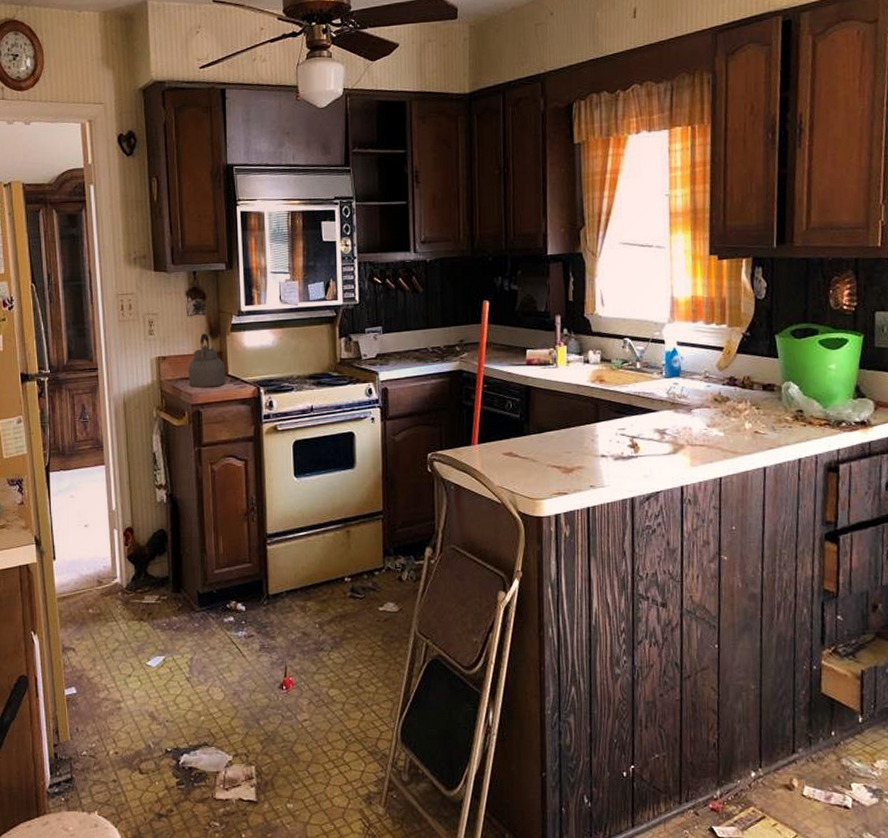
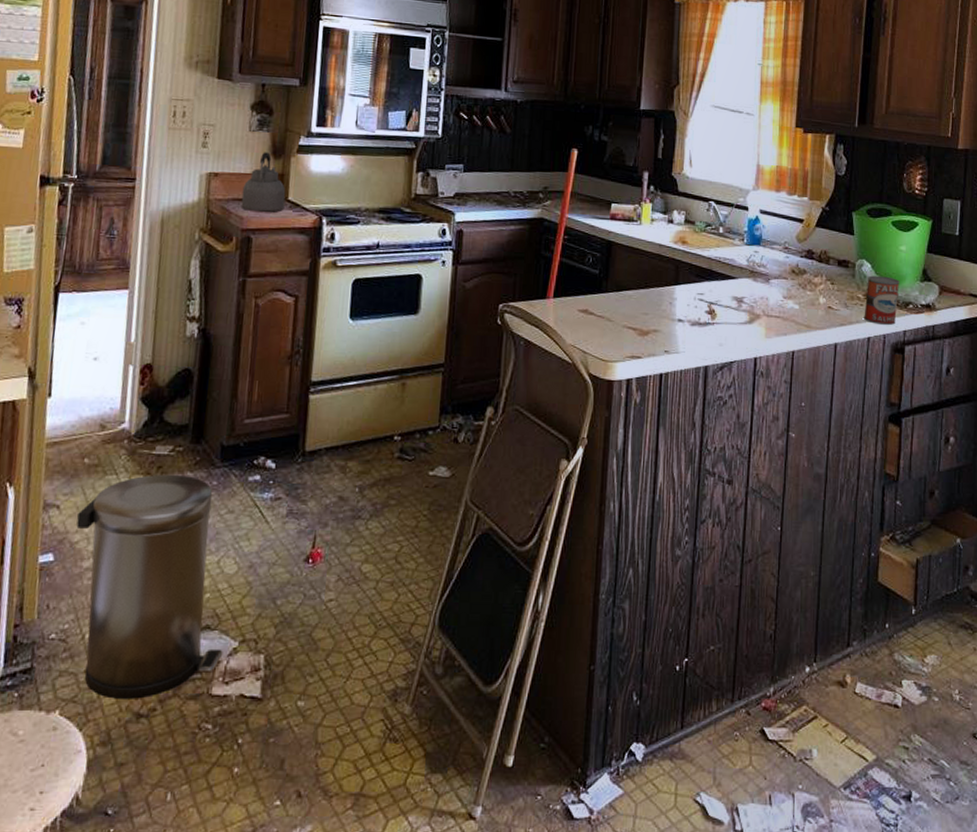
pedal bin: none [90,619,221,802] -> present [76,474,223,699]
can: none [793,396,830,446] -> present [864,275,899,326]

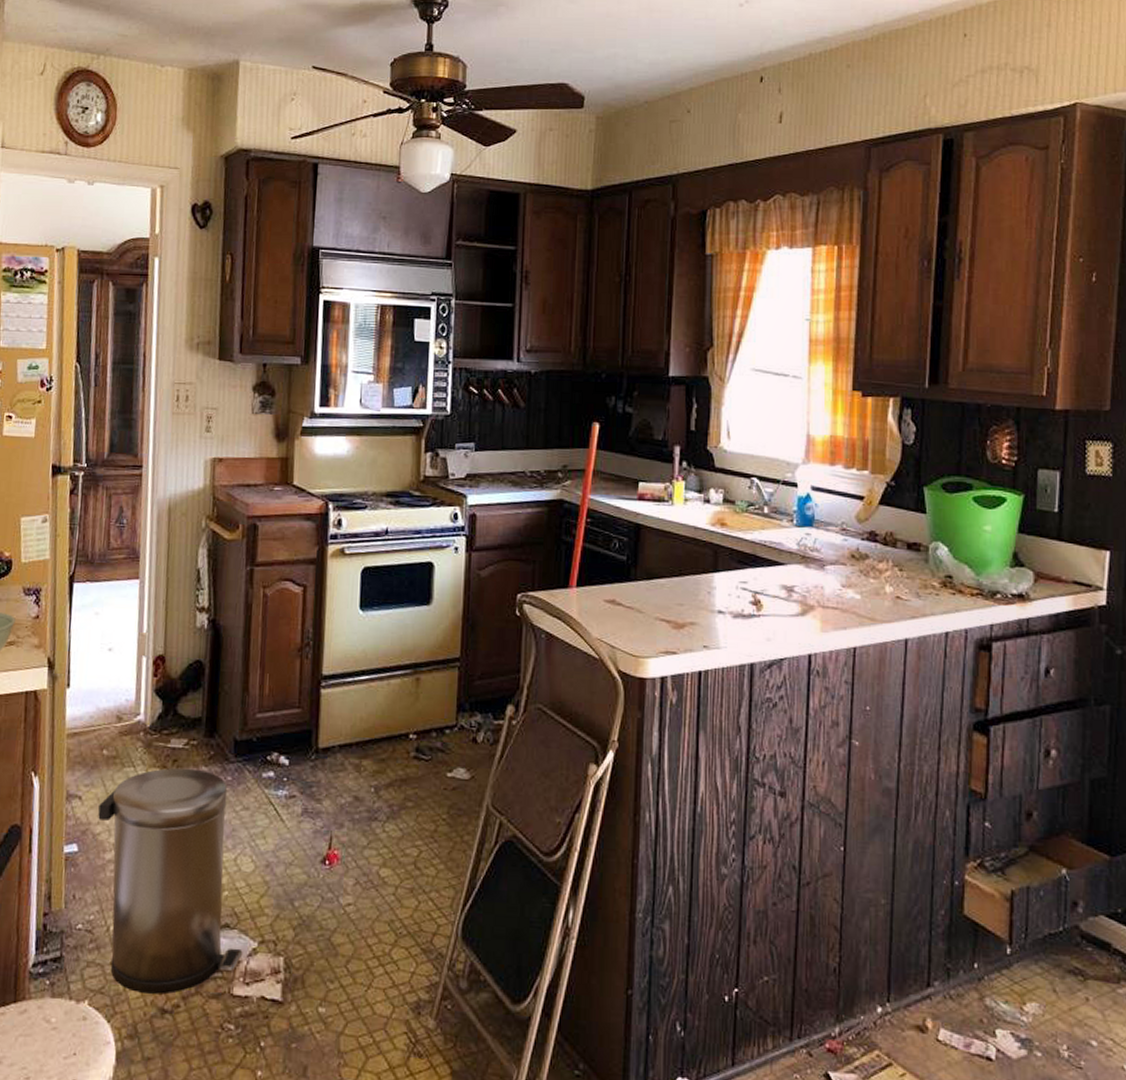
kettle: present [241,152,286,212] -> none [246,435,291,498]
can: present [864,275,899,326] -> none [940,560,984,619]

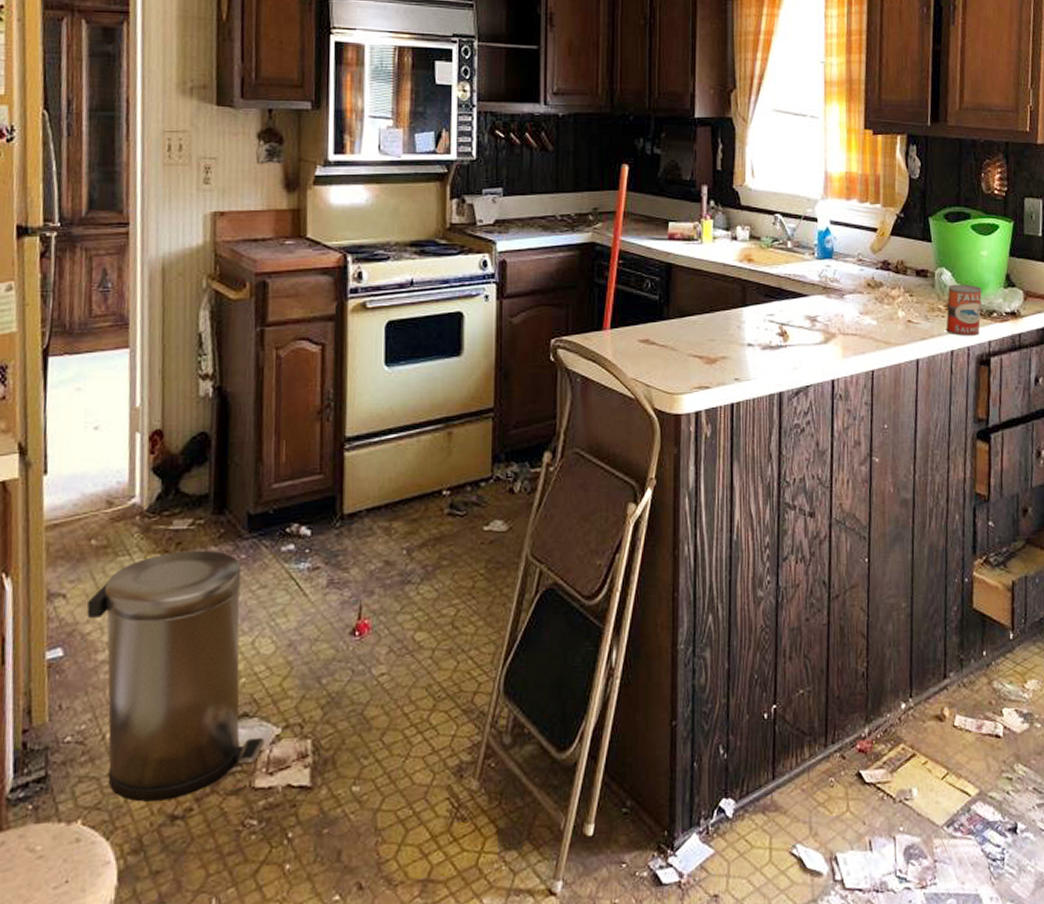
can: none [940,560,984,619] -> present [946,284,982,337]

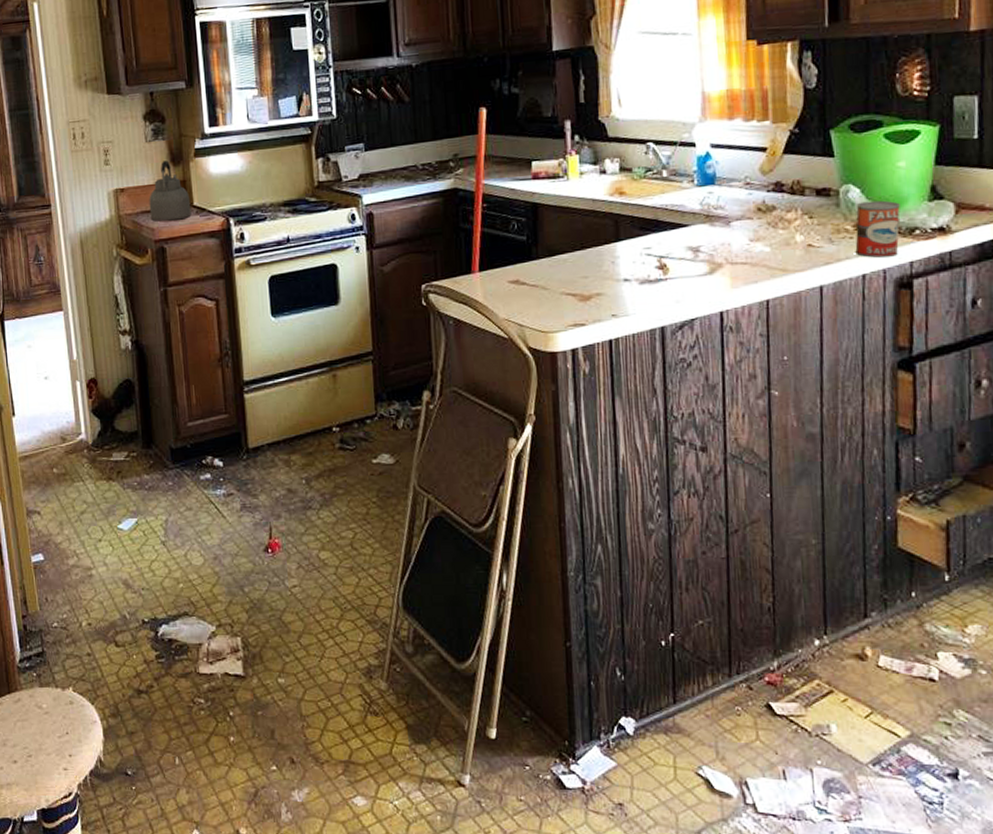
pedal bin: present [87,550,265,802] -> none [56,478,204,677]
kettle: none [253,185,304,252] -> present [149,160,192,222]

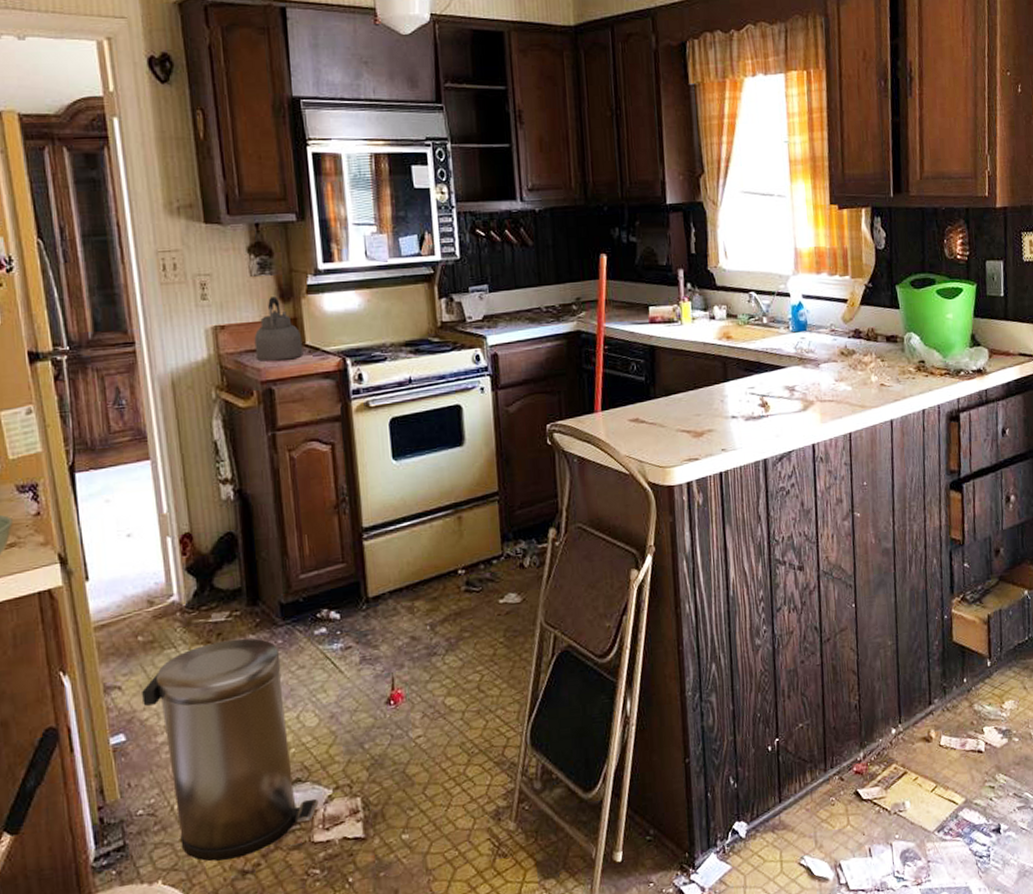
pedal bin: none [56,478,204,677] -> present [142,638,319,861]
can: present [855,200,900,259] -> none [916,346,950,396]

